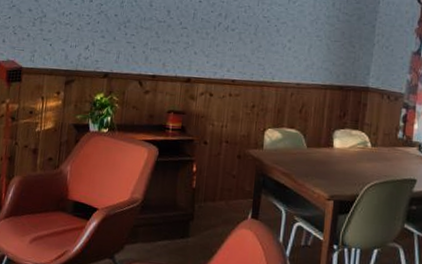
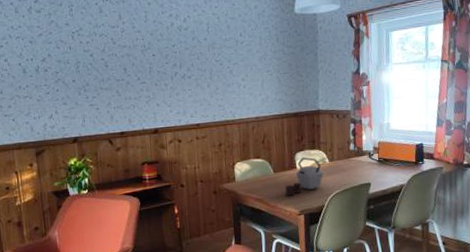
kettle: none [316,136,363,177] -> present [285,157,324,196]

